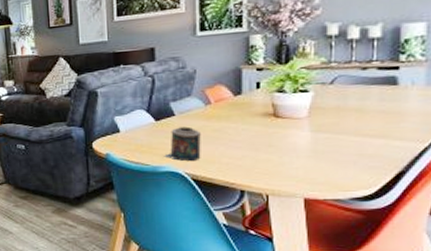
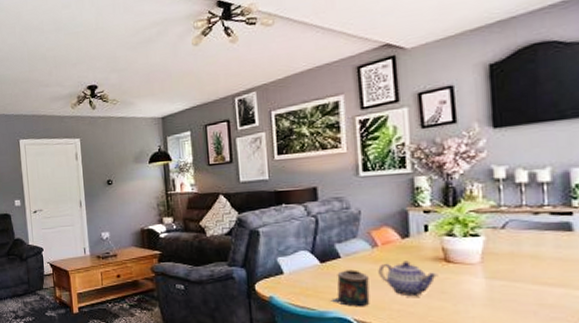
teapot: none [210,117,267,151] -> present [378,261,438,297]

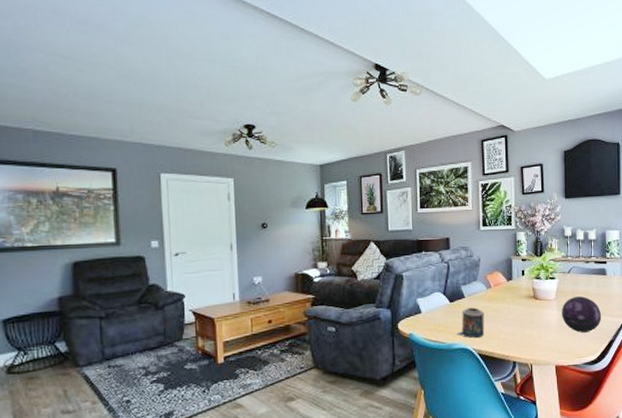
teapot: present [378,261,438,297] -> none [491,299,530,327]
decorative orb: none [491,260,567,310] -> present [561,296,602,333]

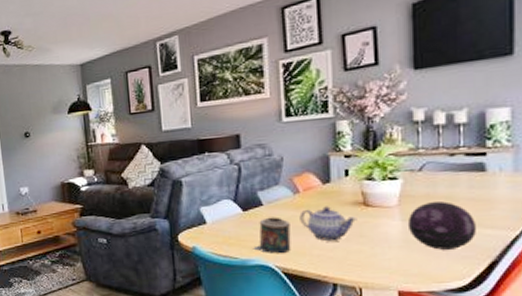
teapot: none [491,299,530,327] -> present [299,206,357,242]

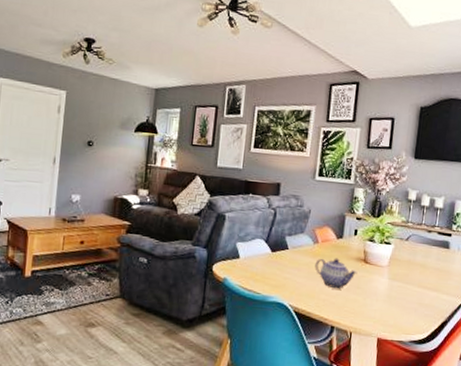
candle: present [253,217,291,254] -> none [274,260,307,295]
decorative orb: present [407,201,477,250] -> none [392,267,438,308]

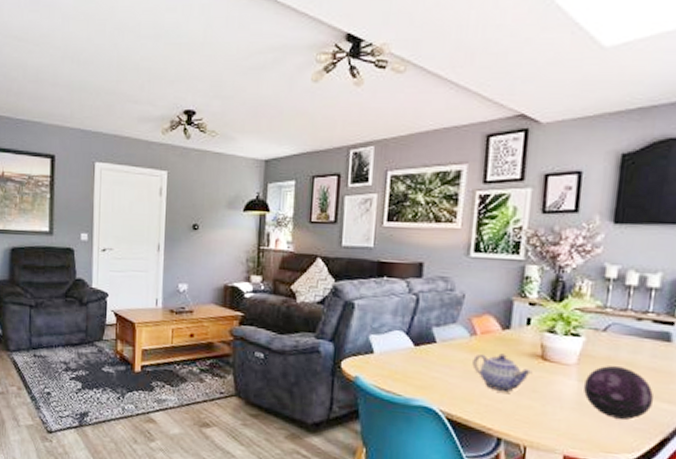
decorative orb: none [392,267,438,308] -> present [583,366,654,420]

